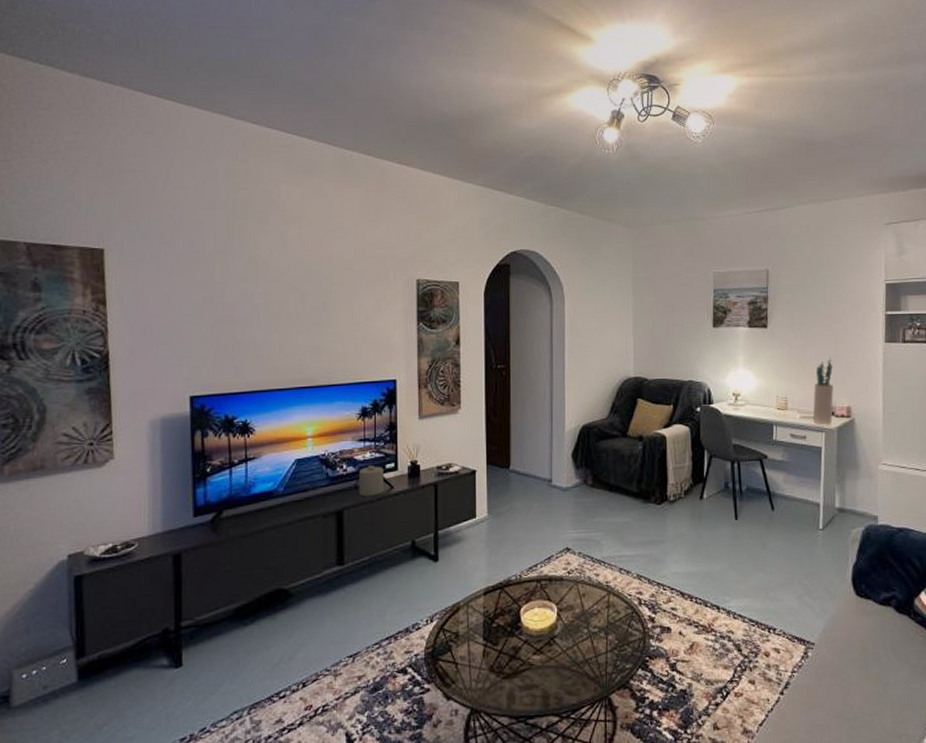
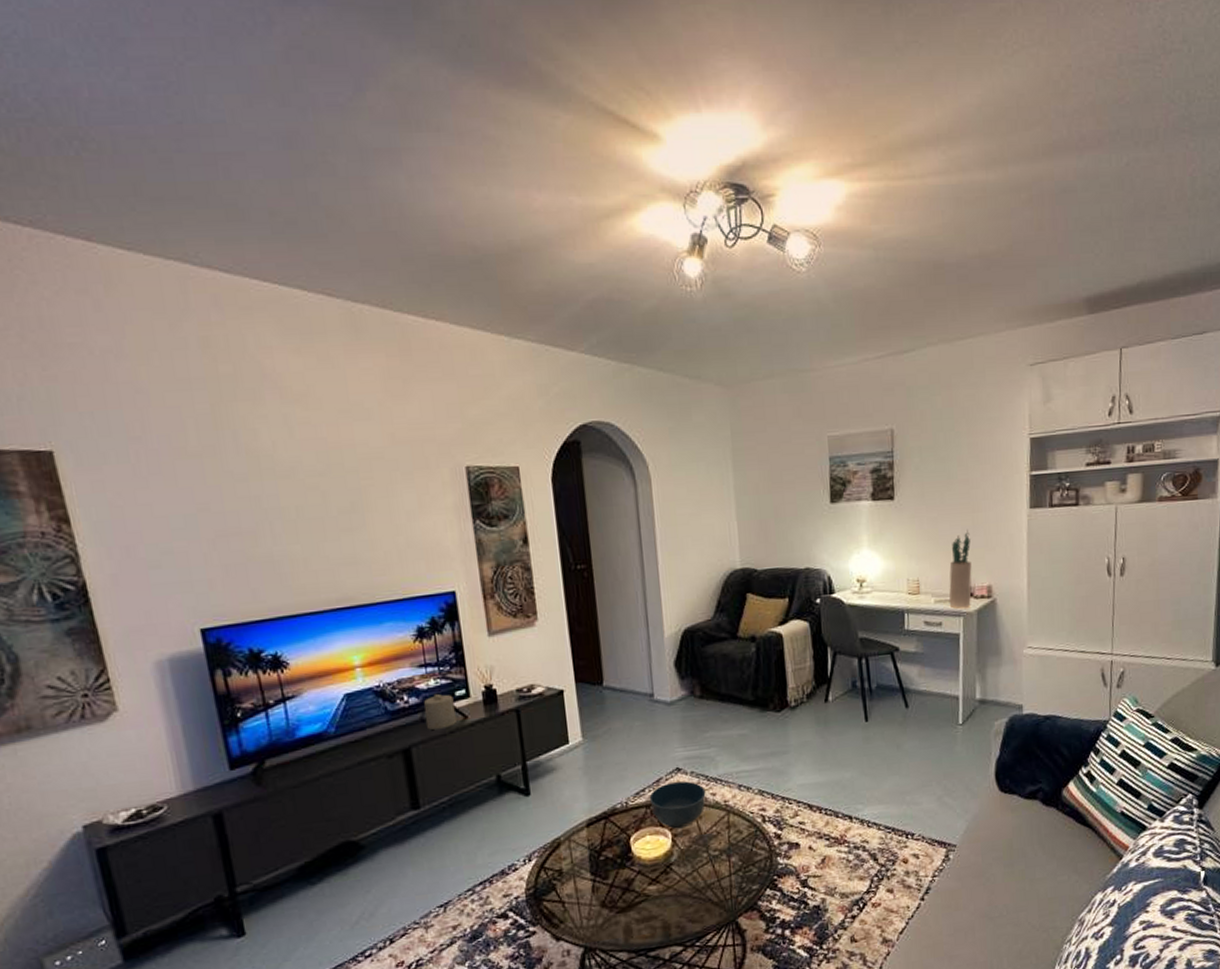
bowl: none [540,560,590,604] -> present [649,780,706,829]

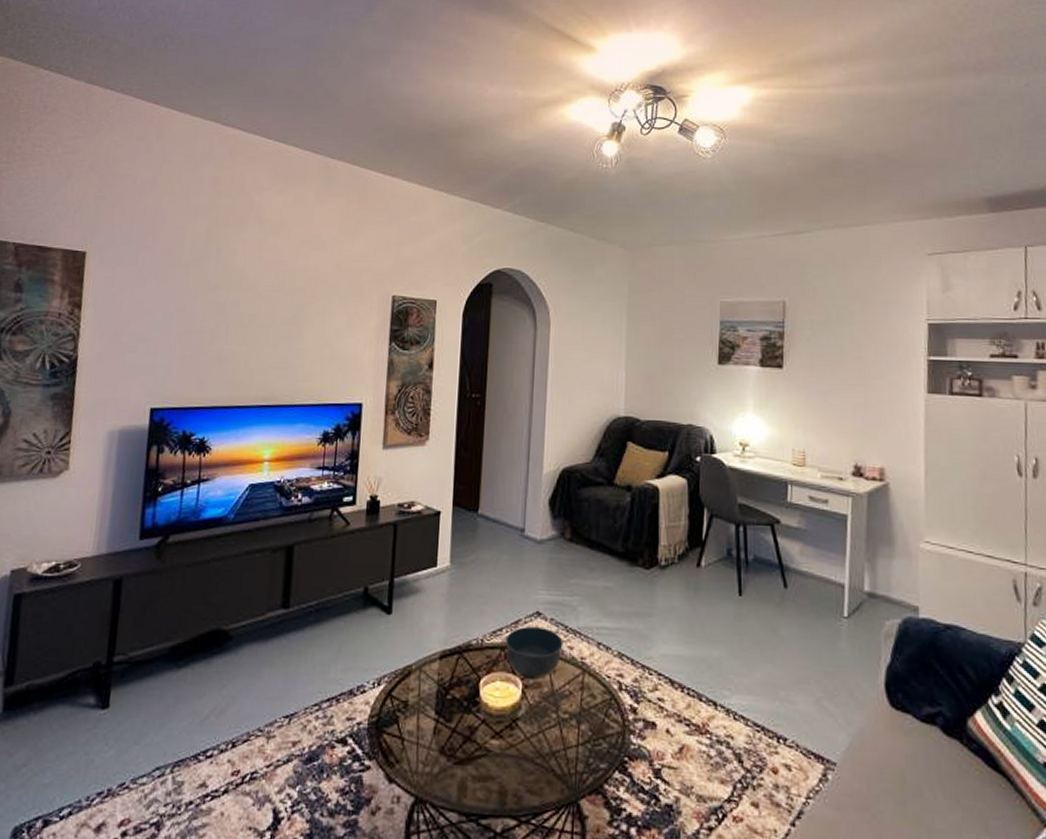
candle: present [424,693,456,731] -> none [312,496,341,533]
vase: present [948,530,972,610] -> none [836,407,863,489]

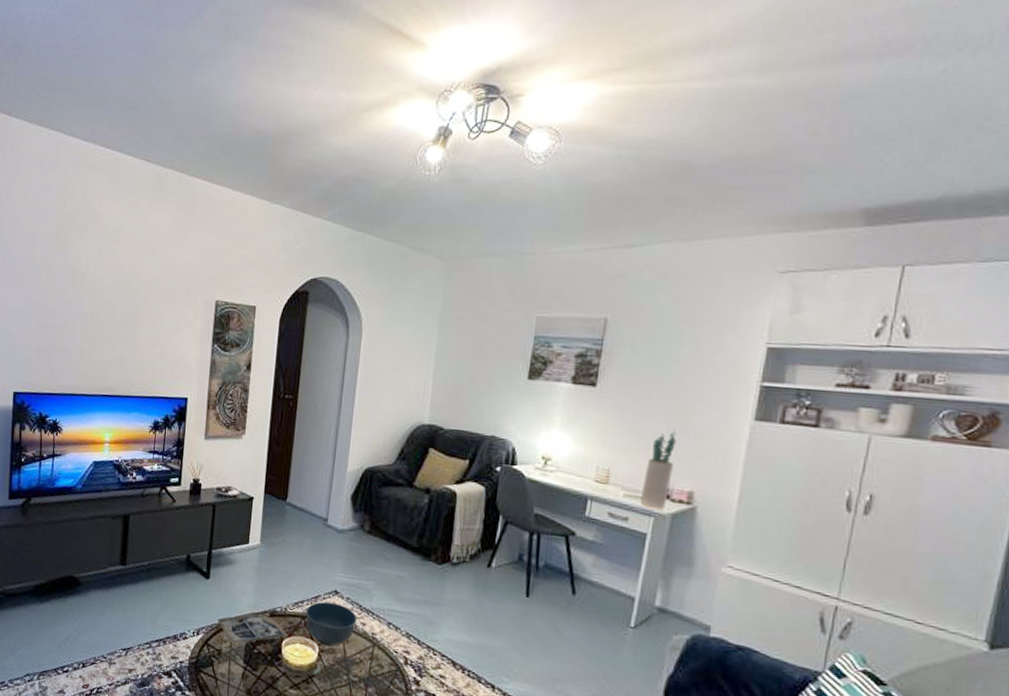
magazine: none [402,648,487,692] -> present [217,612,289,645]
vase: none [836,407,863,489] -> present [639,430,677,510]

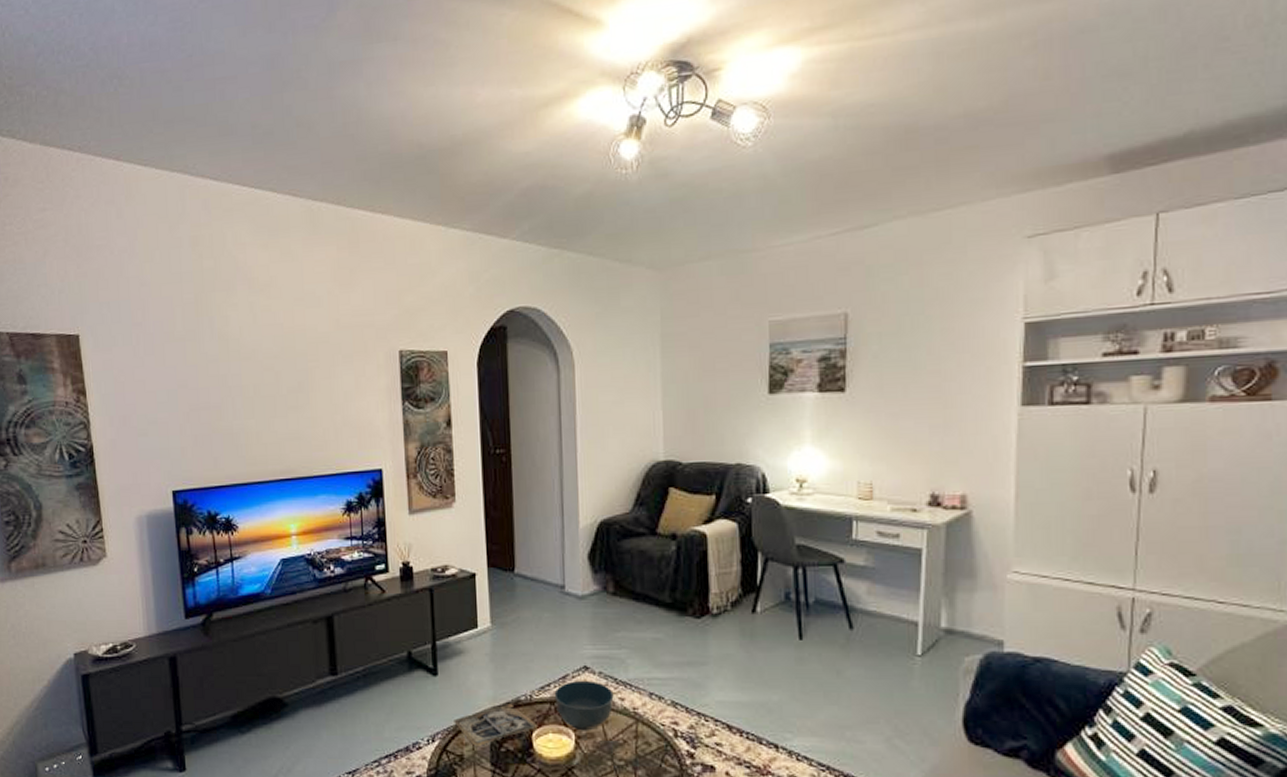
vase: present [639,430,677,510] -> none [909,429,941,521]

